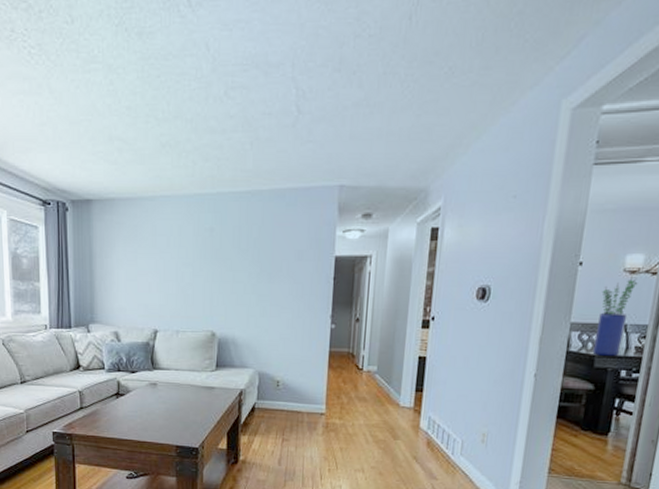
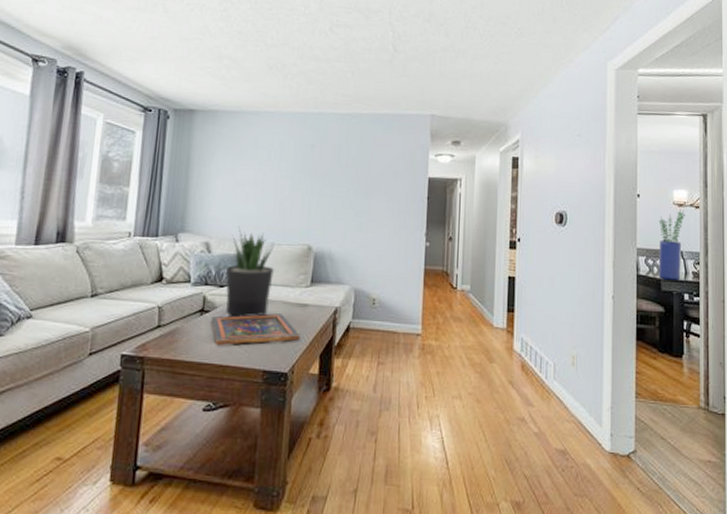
painted panel: none [126,396,208,425] -> present [211,313,301,346]
planter: none [135,316,180,400] -> present [225,227,274,317]

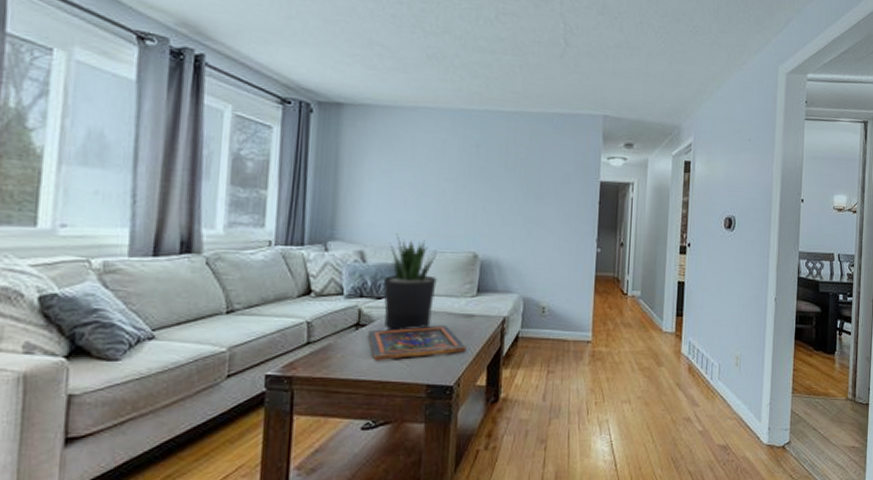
vase: present [658,209,686,282] -> none [817,214,844,283]

